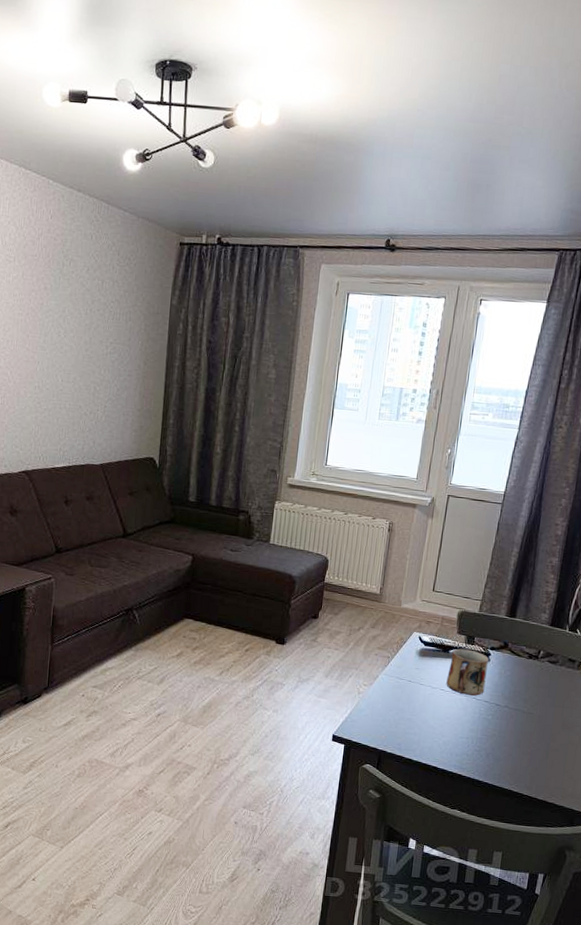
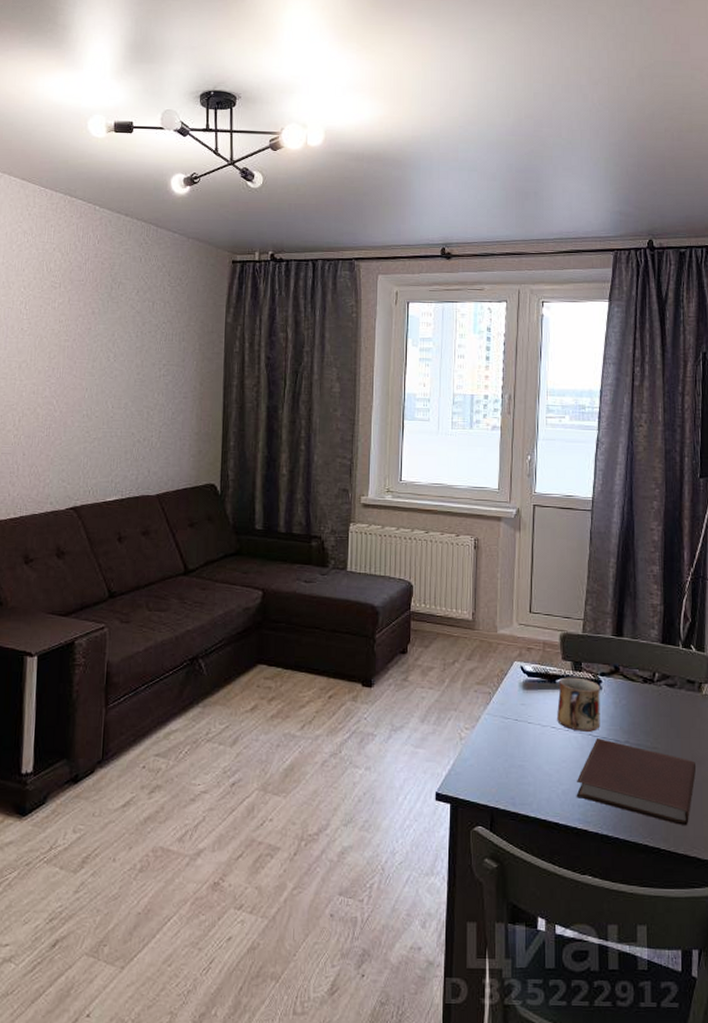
notebook: none [455,702,566,778] -> present [576,738,697,826]

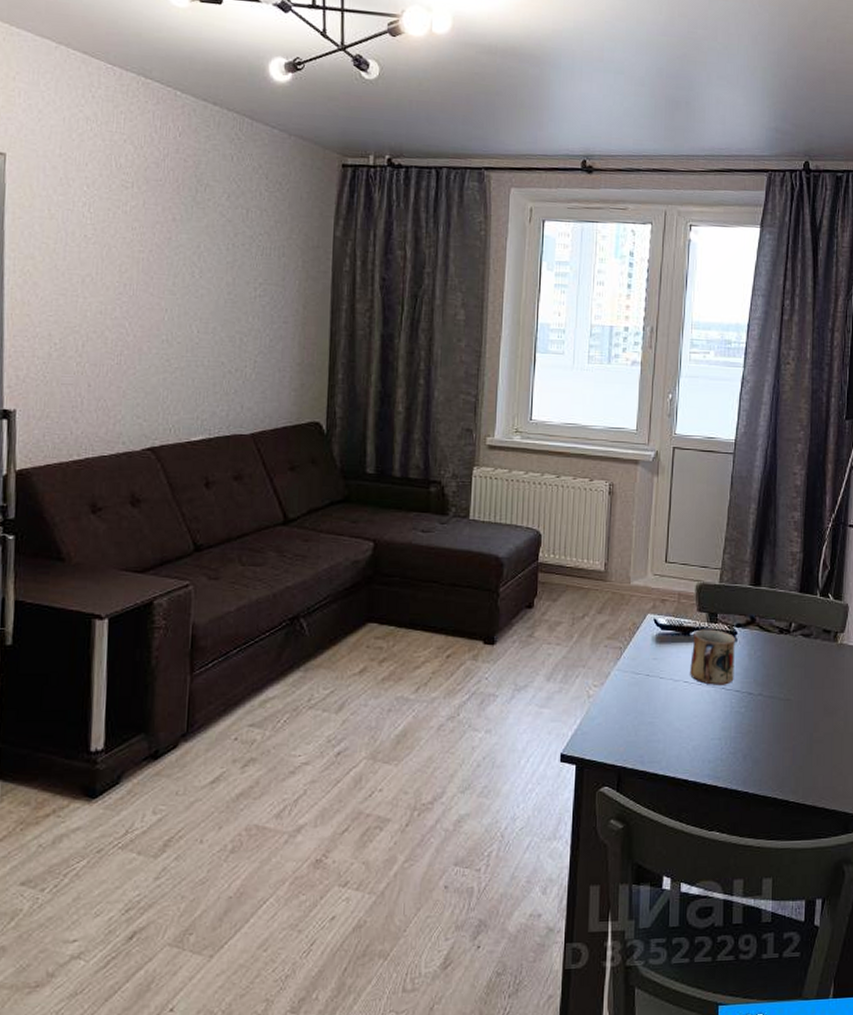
notebook: present [576,738,697,826] -> none [706,692,829,778]

